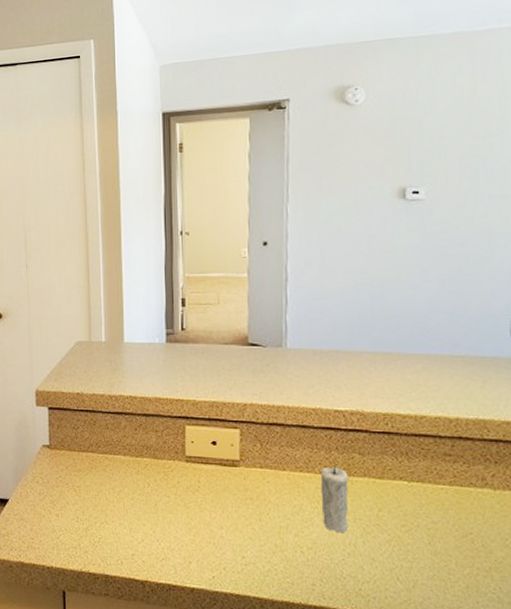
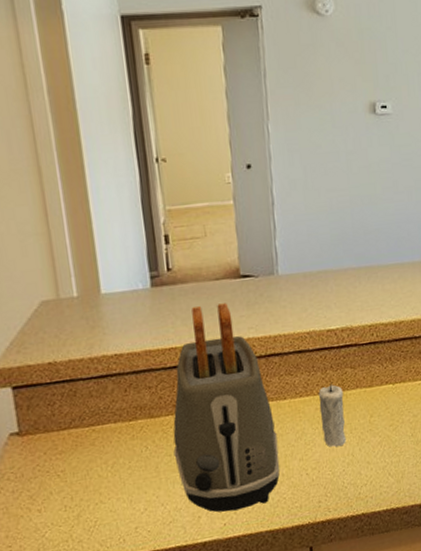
toaster: none [172,366,274,569] -> present [173,303,280,513]

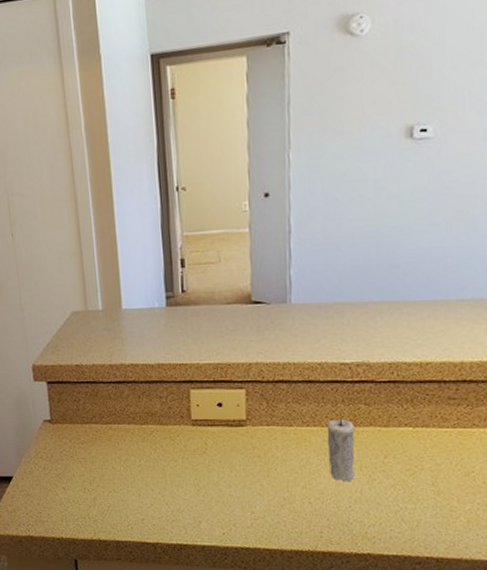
toaster: present [173,303,280,513] -> none [179,327,282,523]

